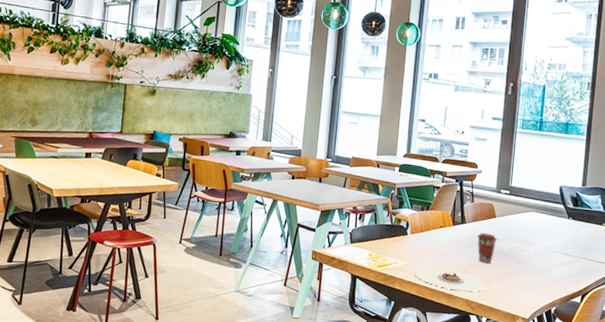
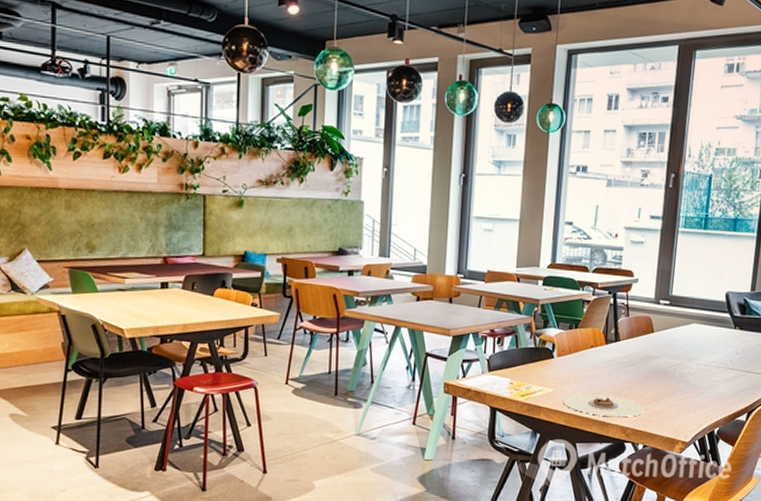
coffee cup: present [476,232,498,264] -> none [632,350,656,385]

